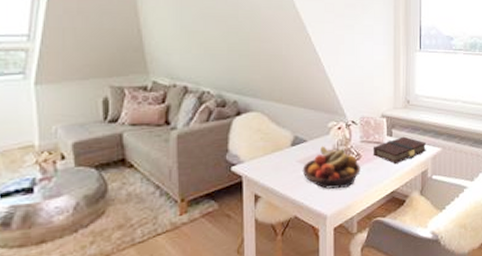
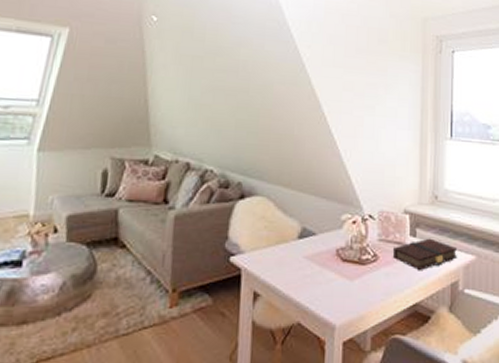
fruit bowl: present [302,145,360,189] -> none [309,240,377,294]

